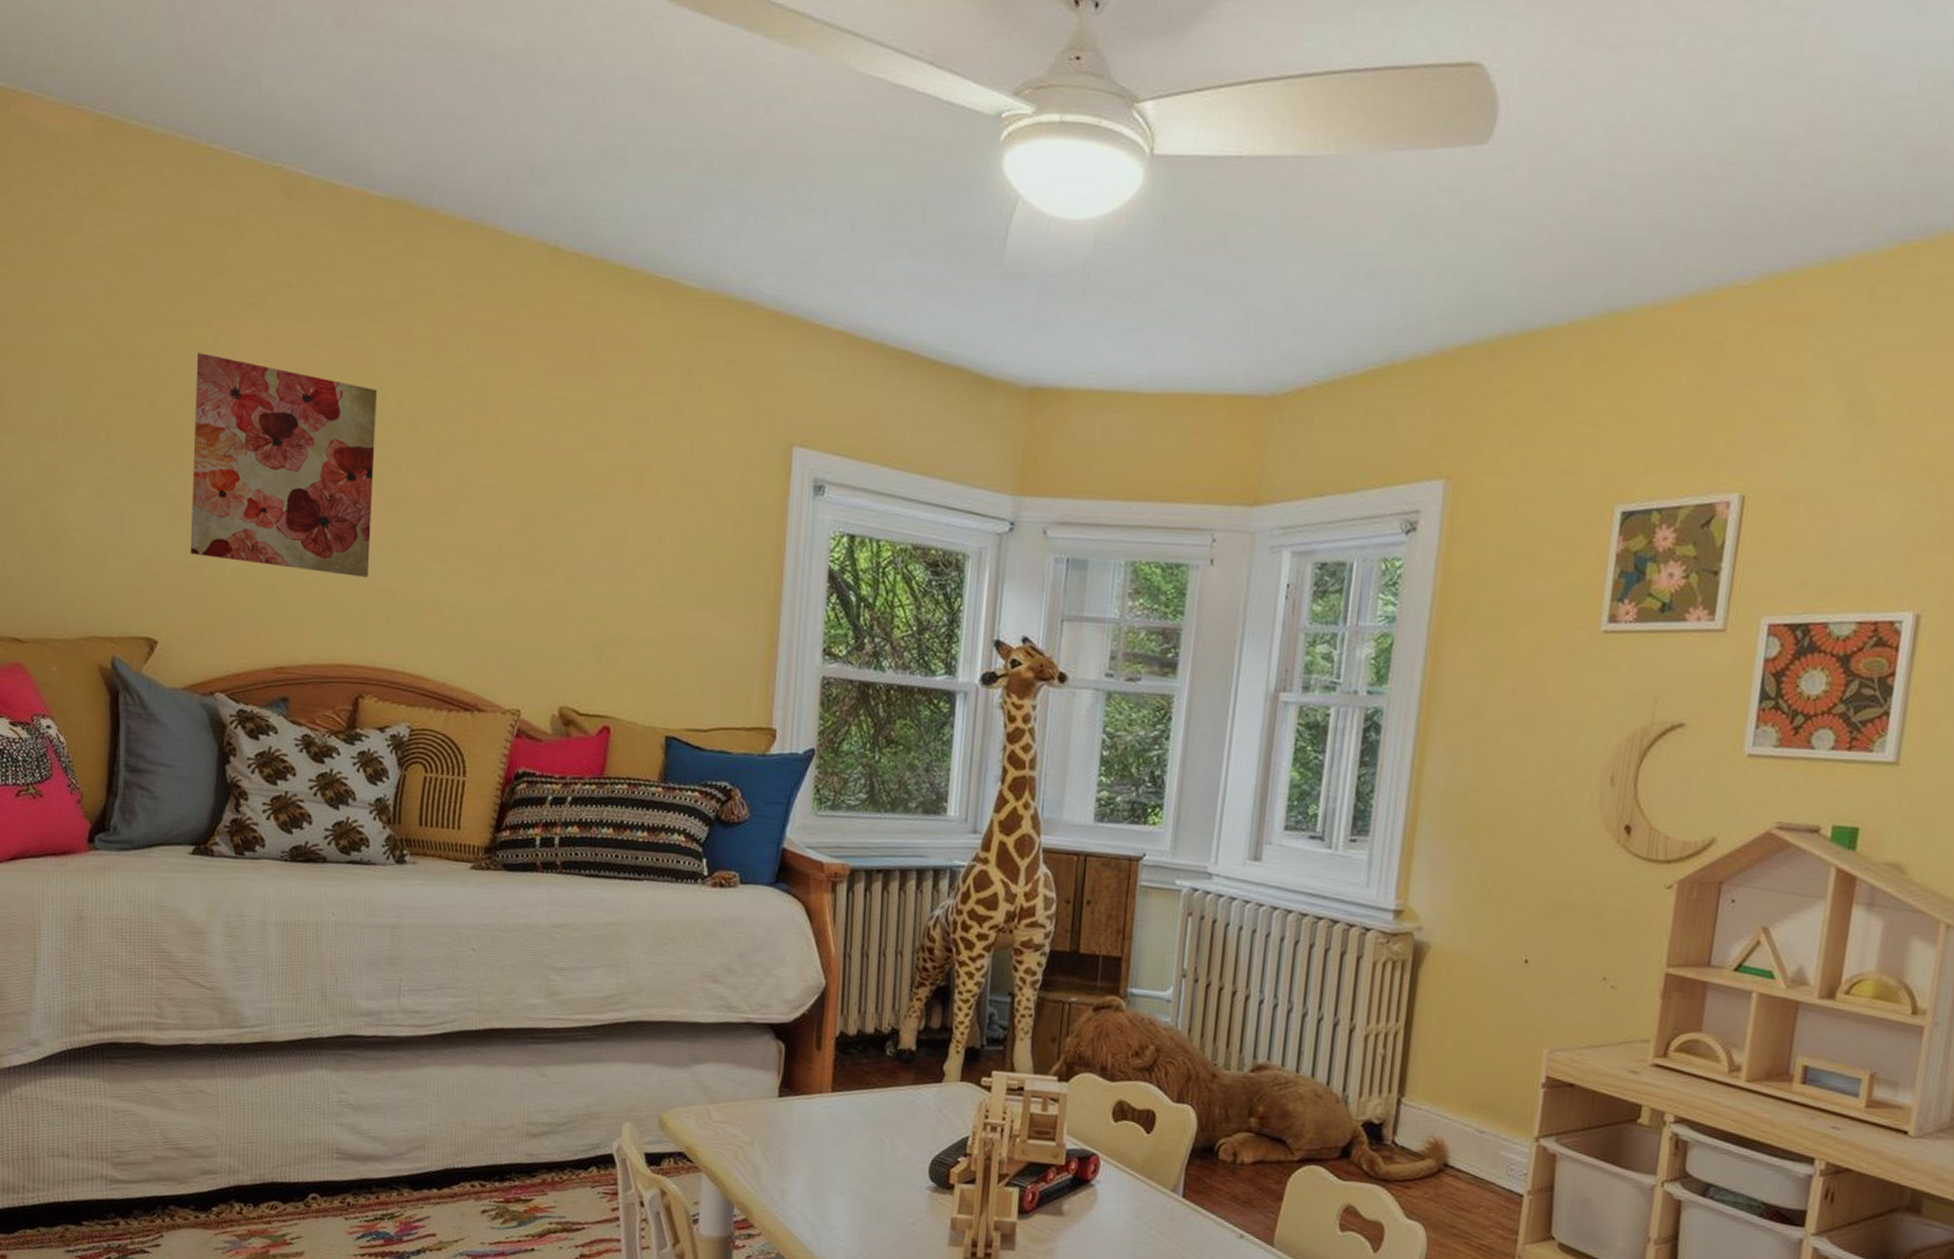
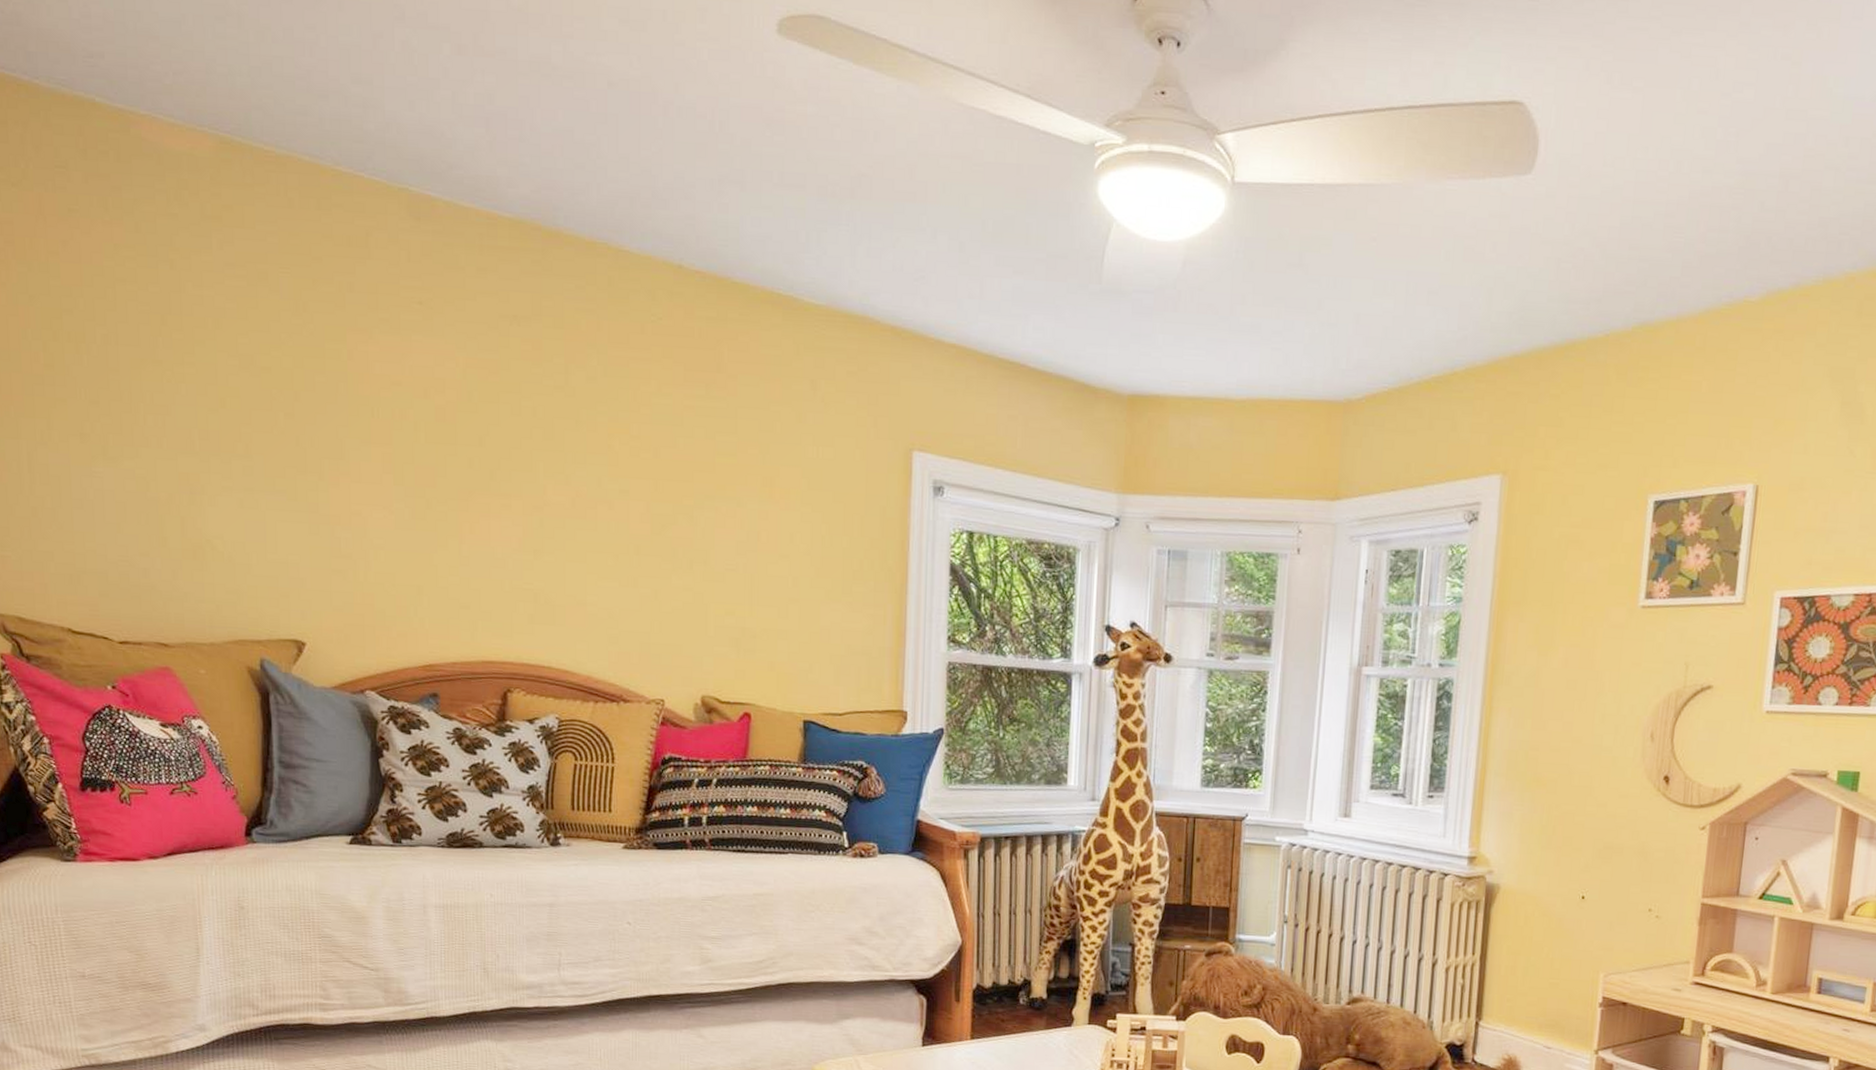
wall art: present [190,352,377,578] -> none [331,367,513,579]

